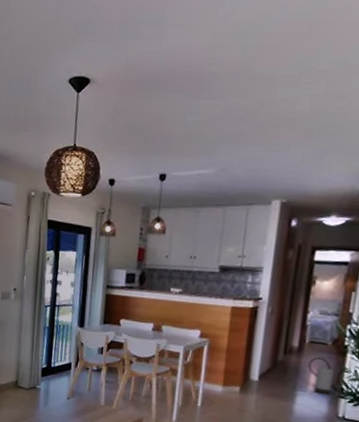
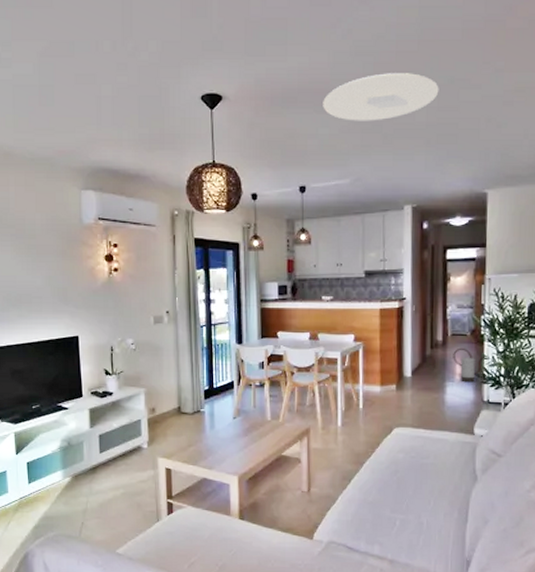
ceiling light: none [194,57,329,109] -> present [323,73,439,121]

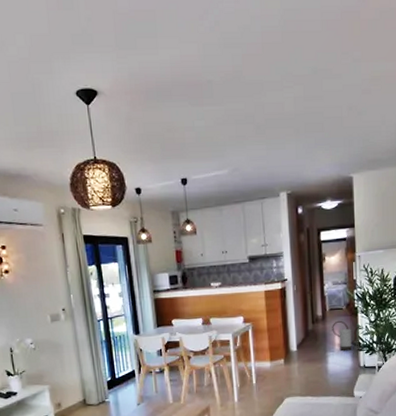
ceiling light: present [323,73,439,121] -> none [196,64,304,113]

